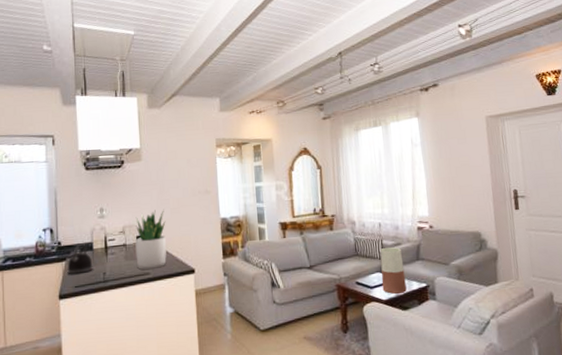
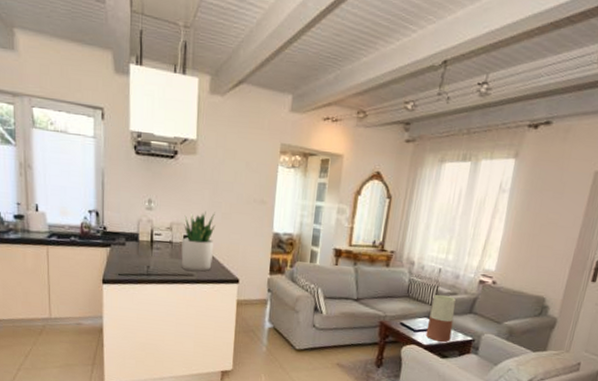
kettle: present [67,243,93,275] -> none [111,232,138,263]

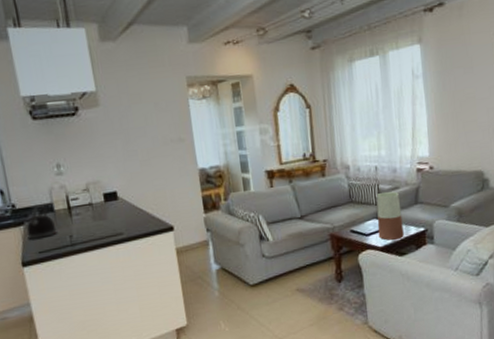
kettle: none [111,232,138,263] -> present [26,204,57,240]
planter: present [181,211,216,272] -> none [99,161,141,231]

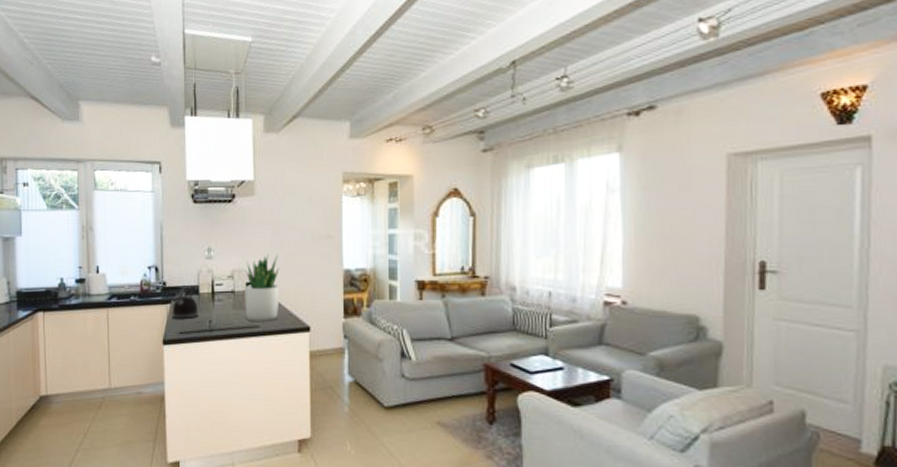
planter: none [99,161,141,231] -> present [245,253,280,323]
vase: present [376,191,404,240] -> none [545,323,580,385]

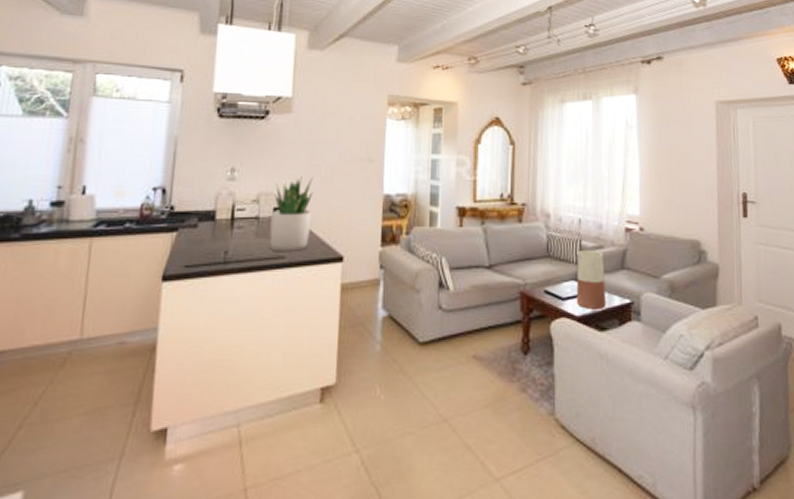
kettle: present [172,286,199,320] -> none [177,210,213,251]
vase: none [545,323,580,385] -> present [576,249,606,309]

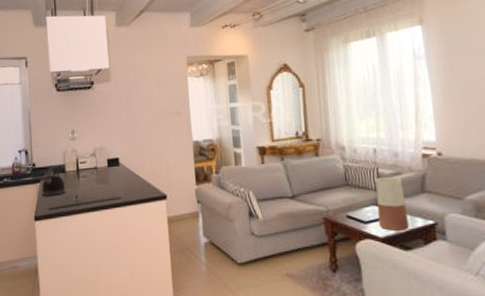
kettle: none [177,210,213,251] -> present [41,165,66,197]
planter: present [269,176,314,253] -> none [106,131,138,195]

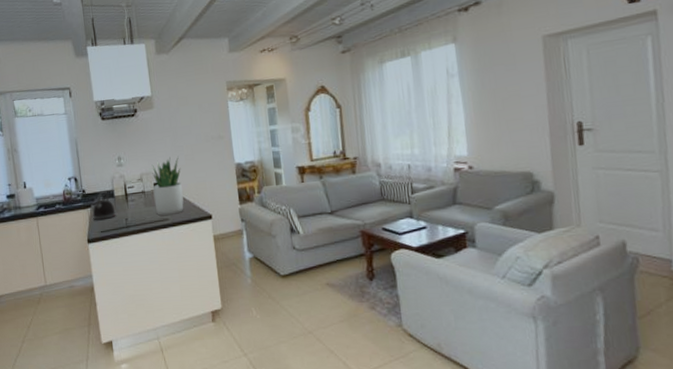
planter: none [106,131,138,195] -> present [151,156,184,216]
vase: present [375,176,409,231] -> none [409,190,441,241]

